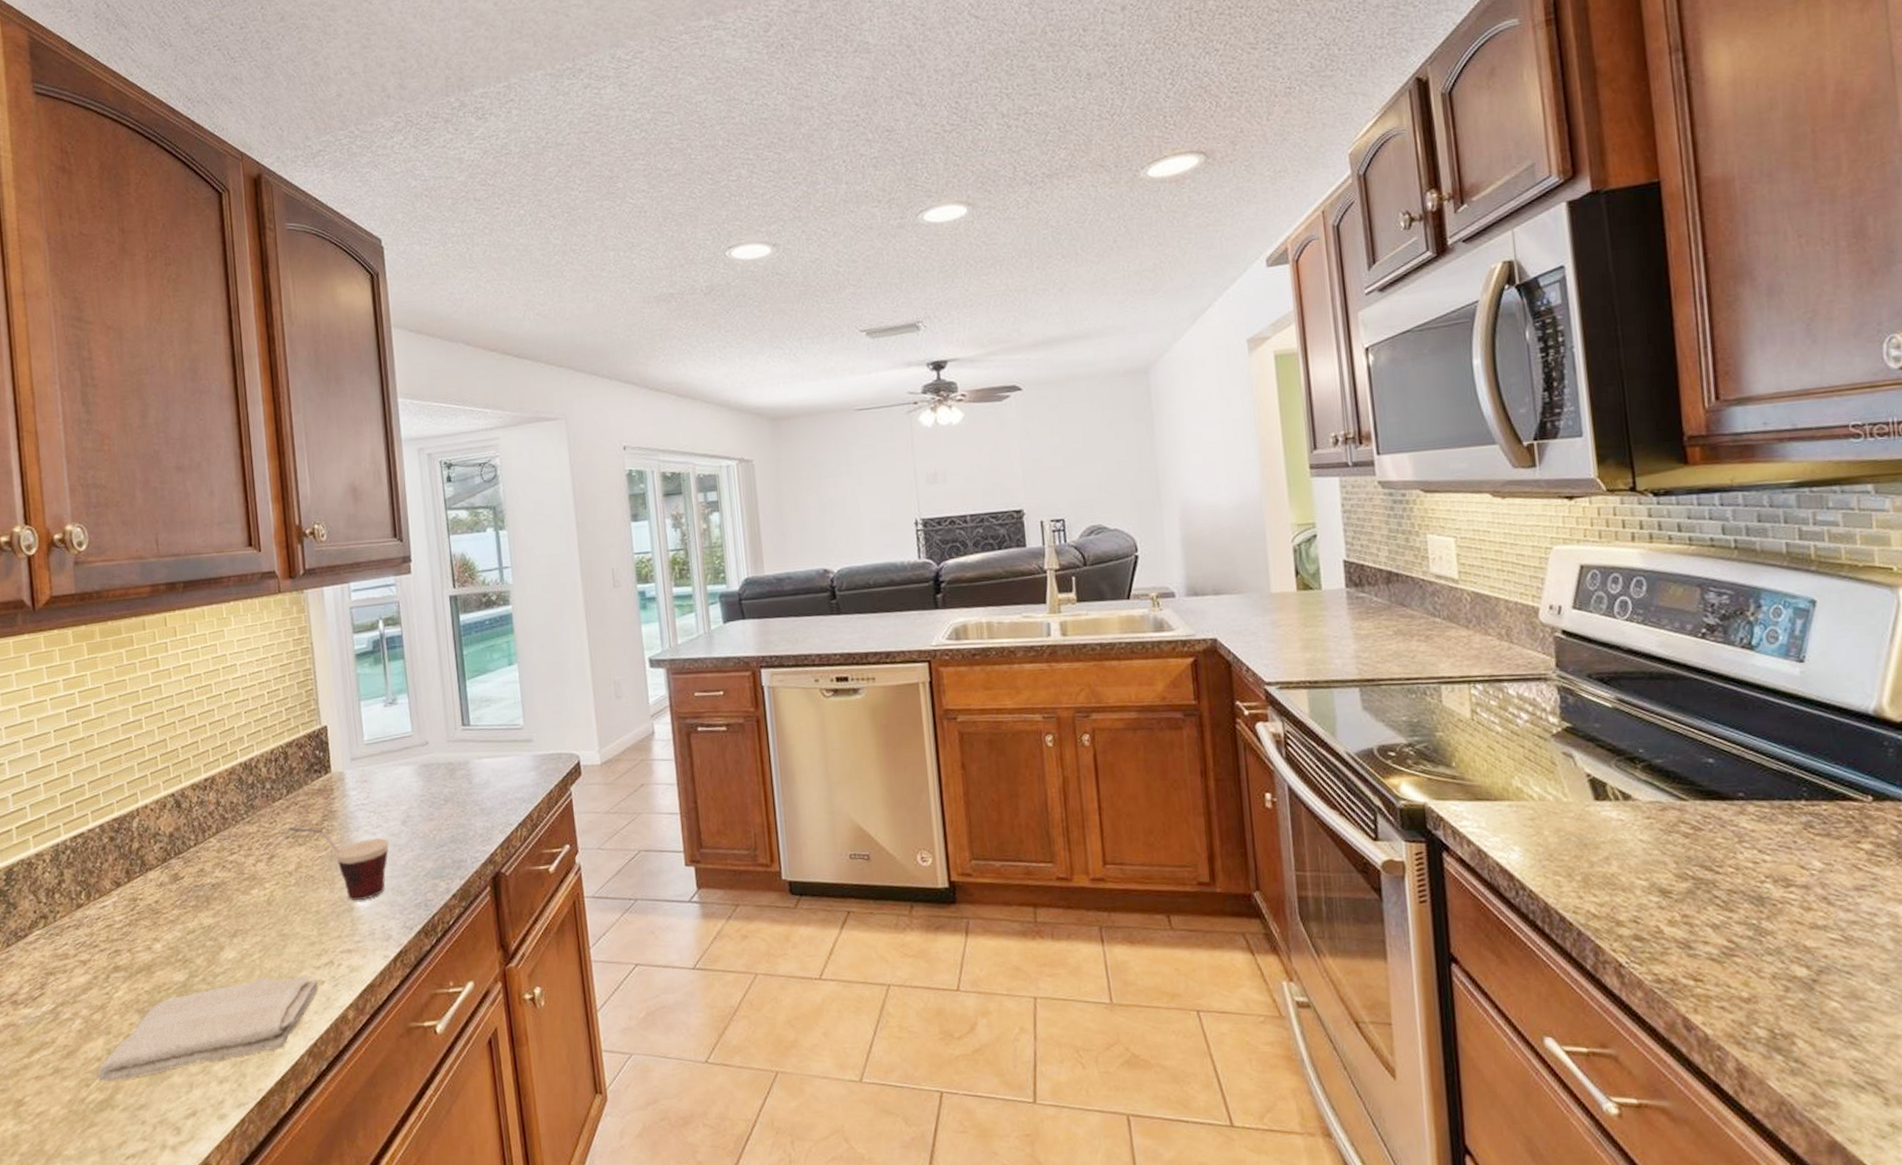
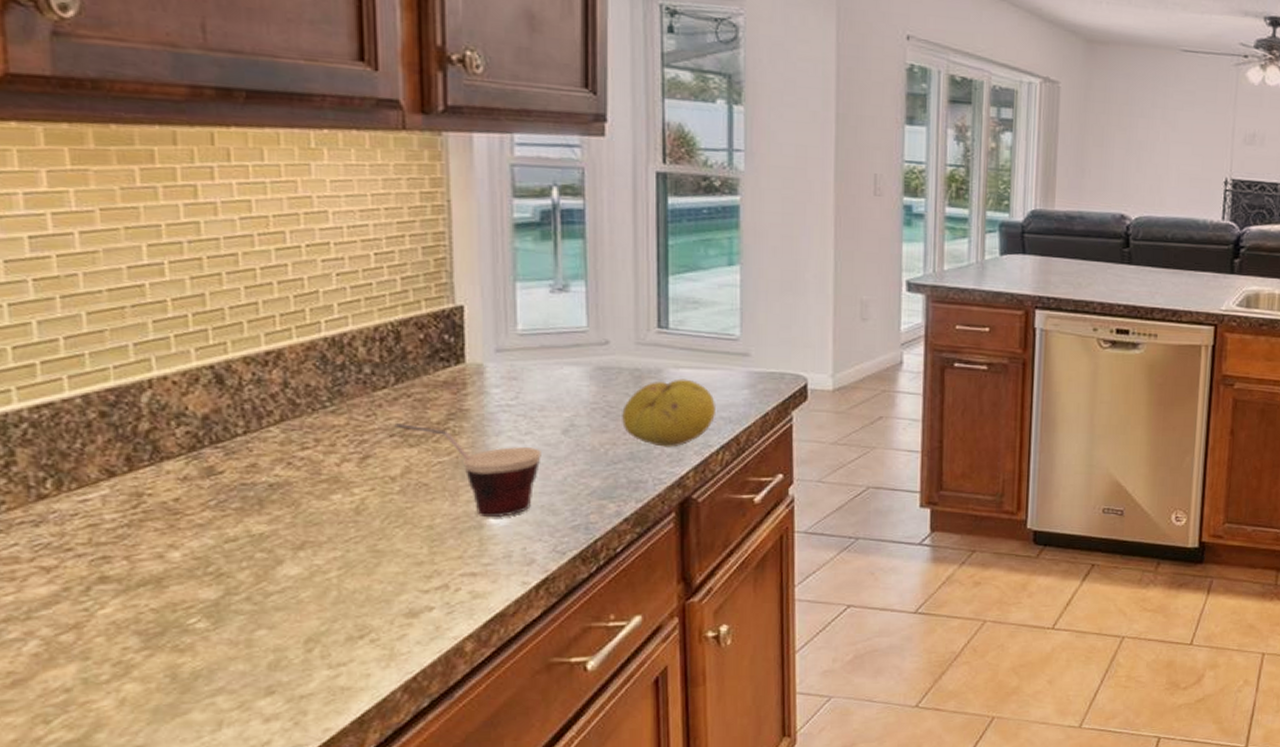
washcloth: present [97,974,318,1081] -> none [64,599,424,717]
fruit: none [443,767,513,829] -> present [622,378,717,447]

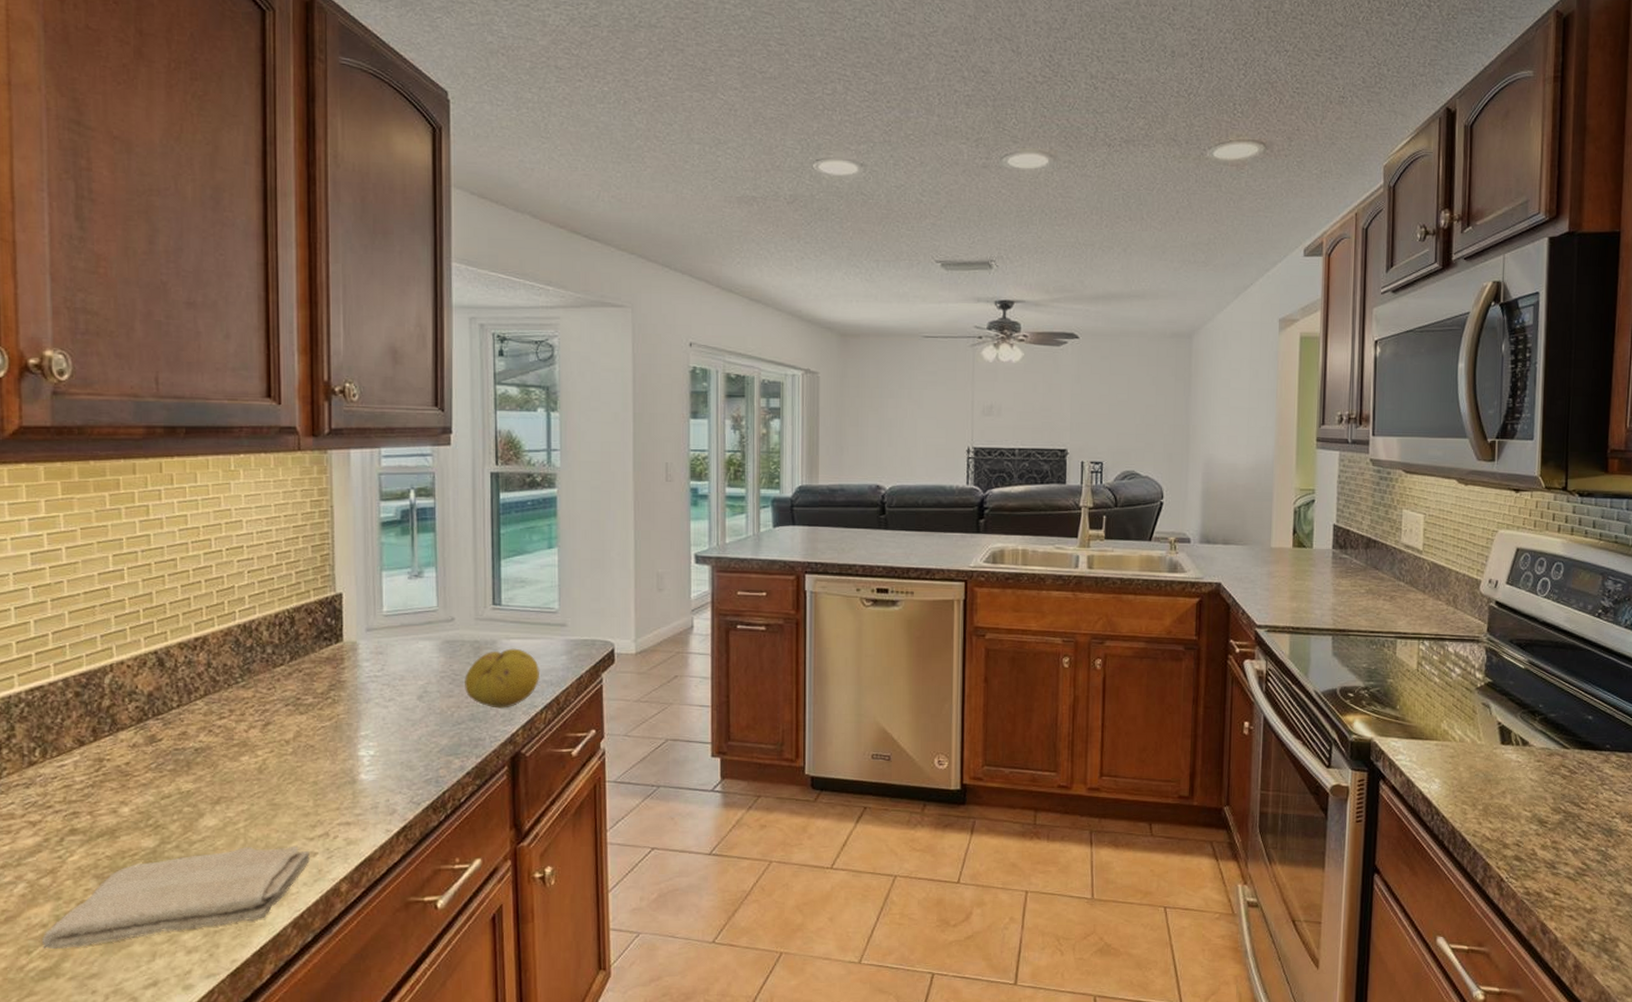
washcloth: none [64,599,424,717] -> present [41,845,310,949]
cup: present [394,424,541,518] -> none [289,695,401,774]

